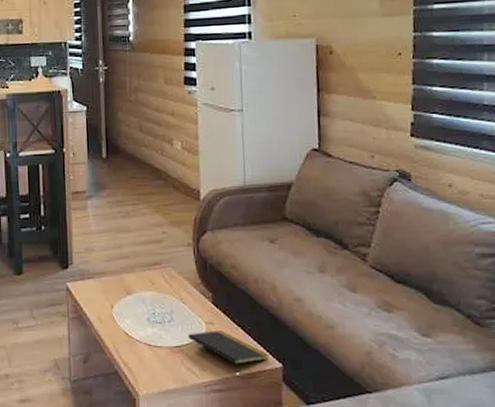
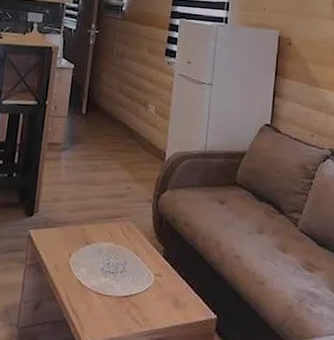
notepad: present [187,330,270,373] -> none [136,282,207,323]

